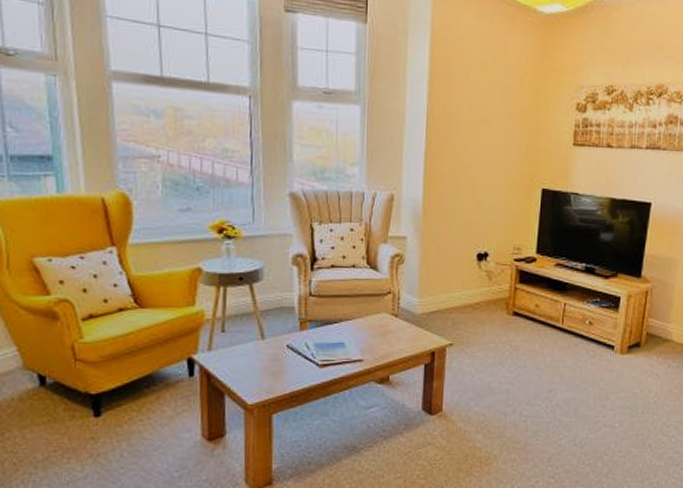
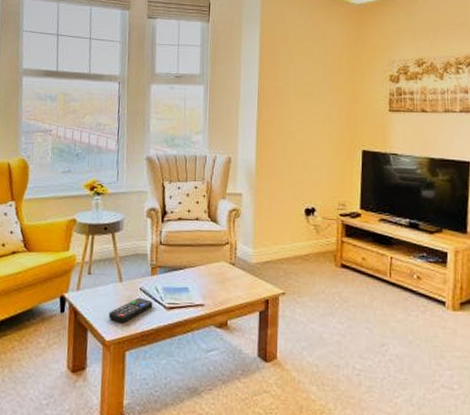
remote control: none [250,355,303,384] -> present [108,297,153,323]

